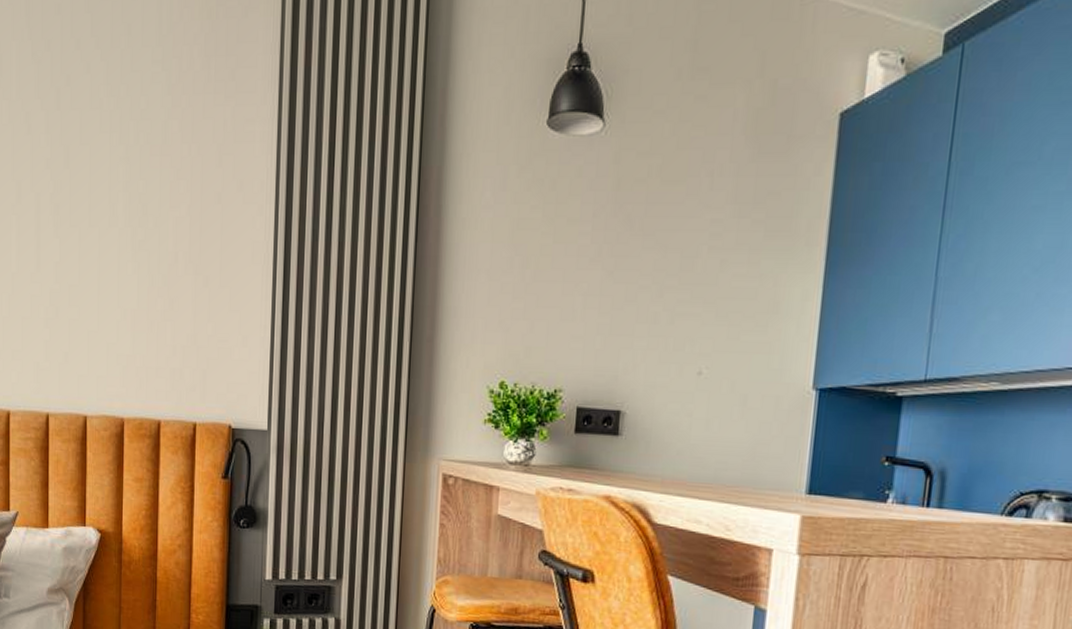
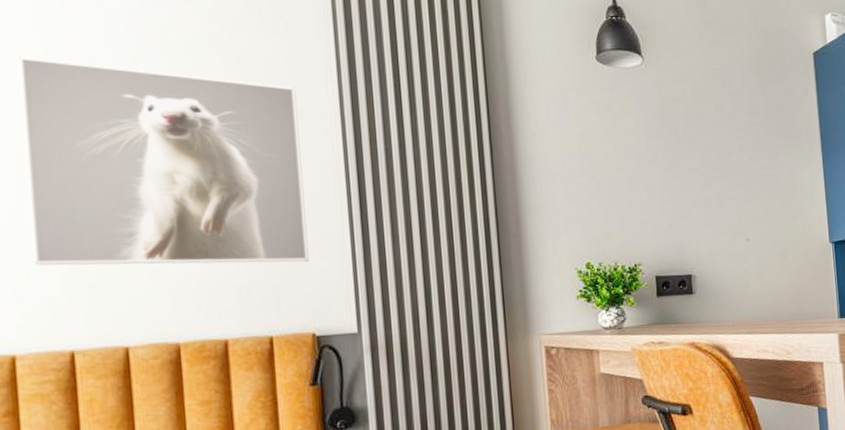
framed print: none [27,124,239,349] -> present [18,57,309,266]

